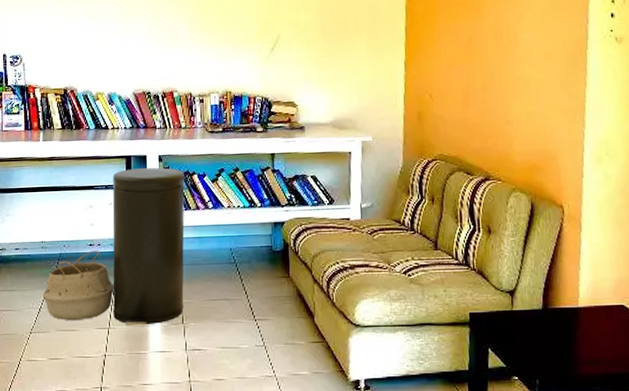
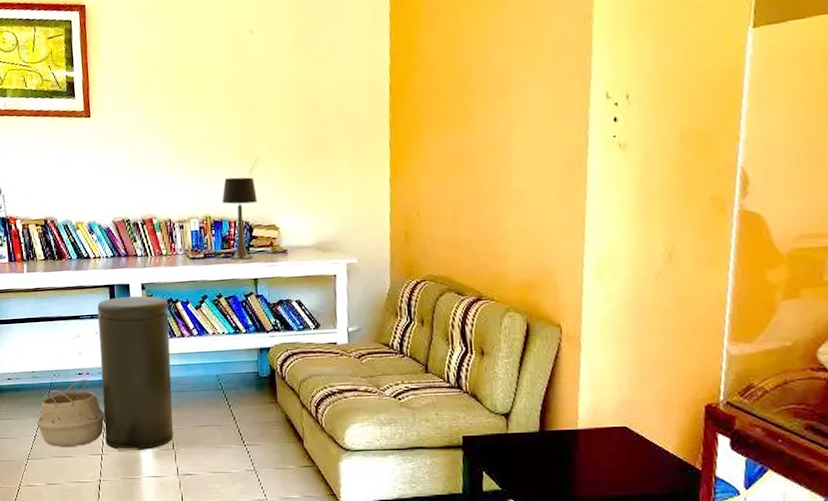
table lamp: none [243,54,277,135] -> present [222,177,257,260]

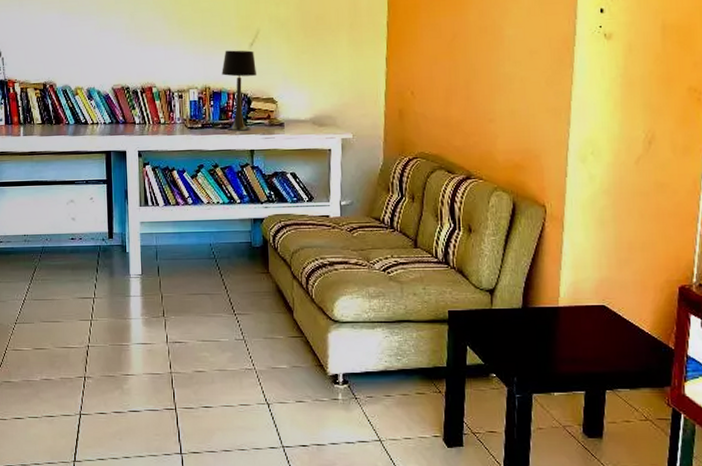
woven basket: present [36,379,105,448] -> none [26,244,96,313]
pedal bin: present [97,295,174,452] -> none [93,163,165,318]

